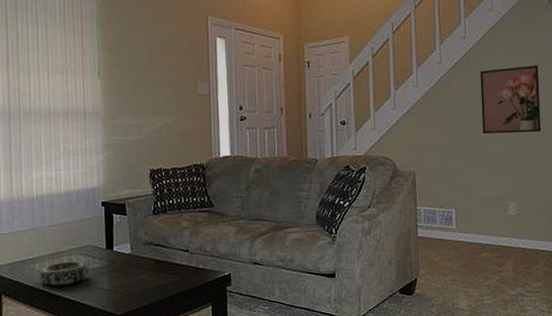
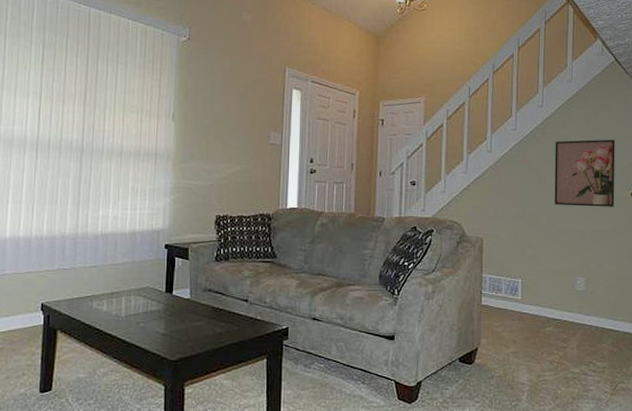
decorative bowl: present [40,261,89,286] -> none [97,301,146,326]

